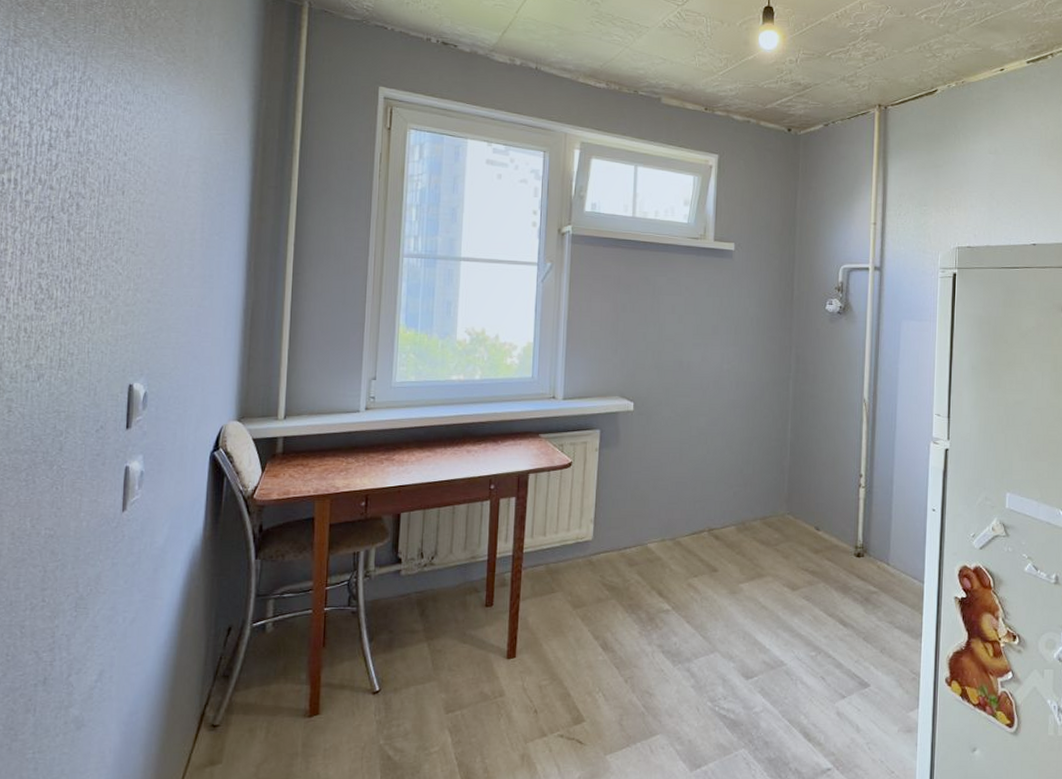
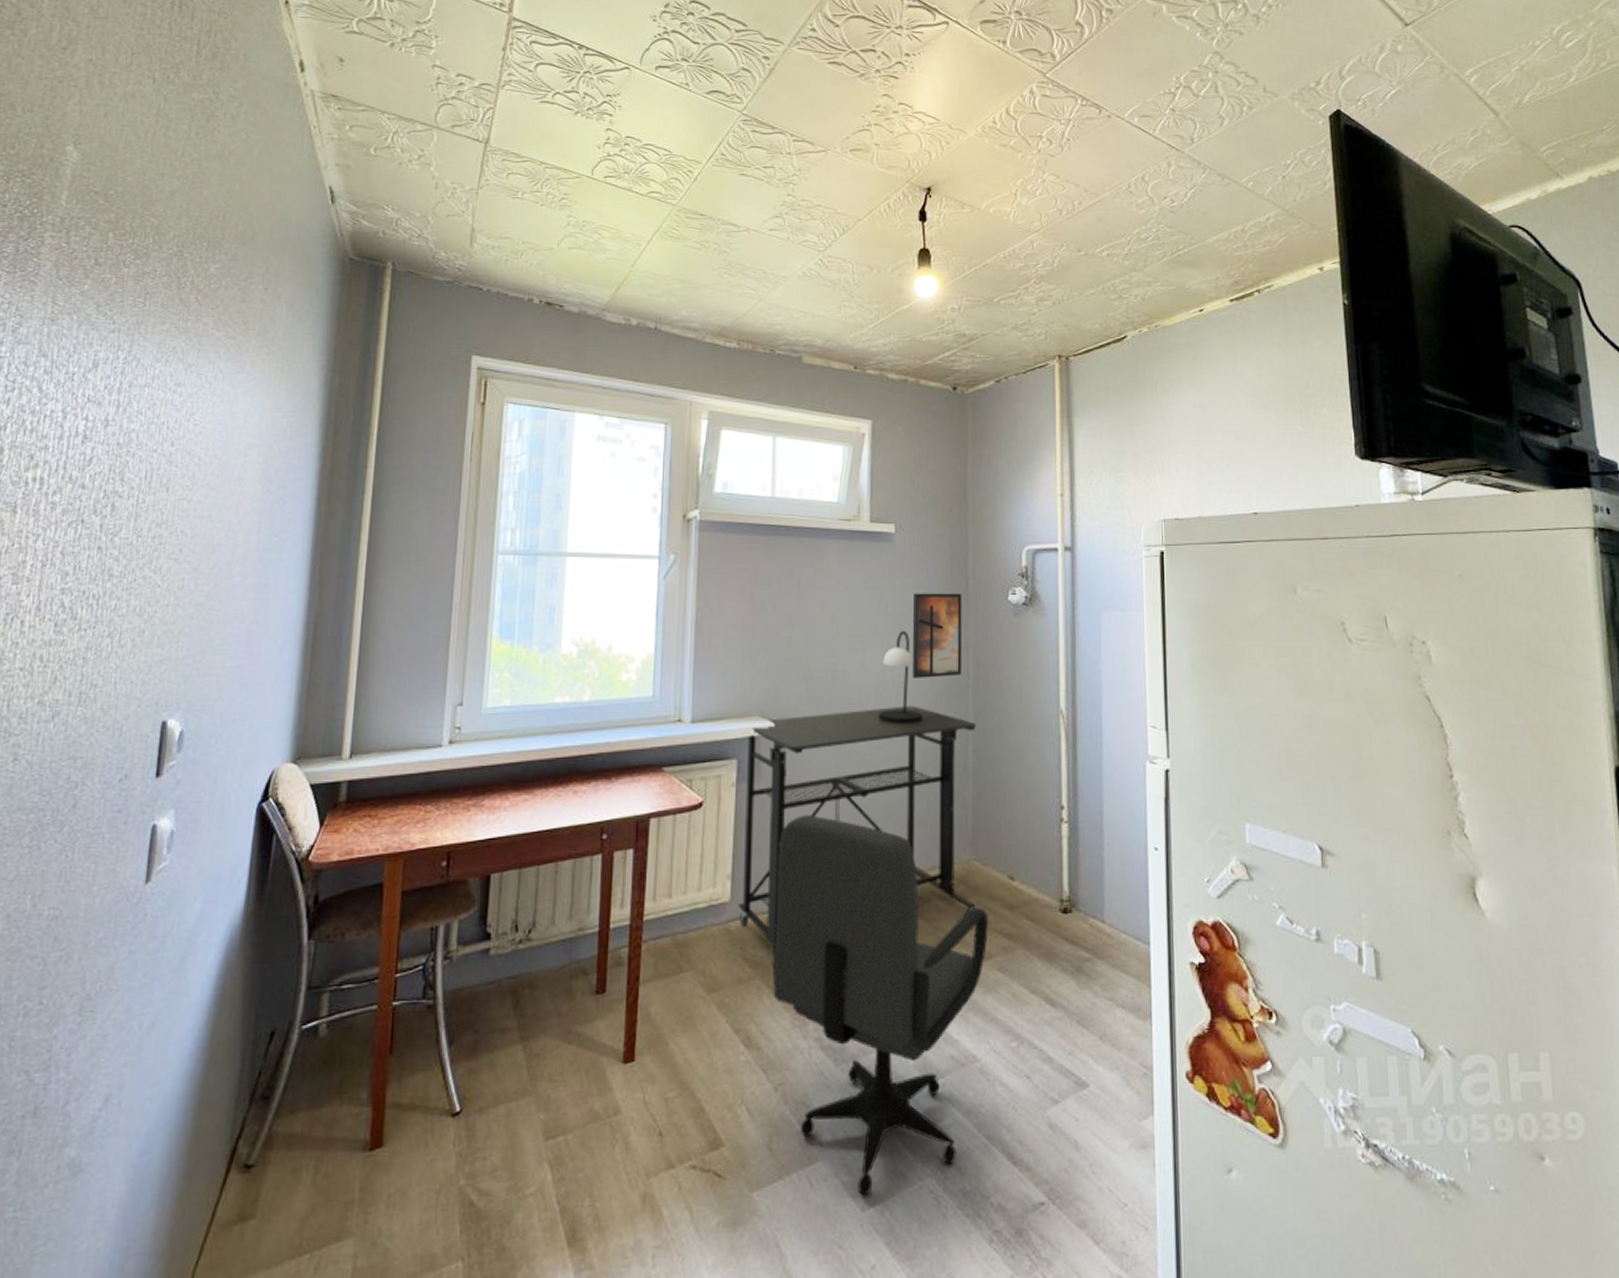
desk: none [598,391,795,574] -> present [738,705,976,945]
office chair: none [625,475,797,760] -> present [772,815,988,1196]
table lamp: none [716,331,753,405] -> present [878,631,924,723]
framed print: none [744,301,788,370] -> present [912,593,962,678]

